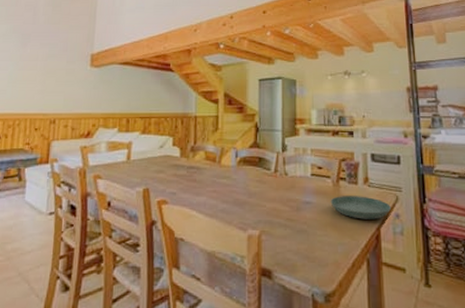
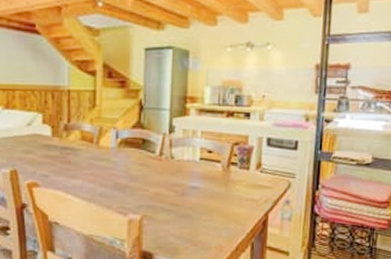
saucer: present [330,196,391,219] -> none [218,181,282,205]

